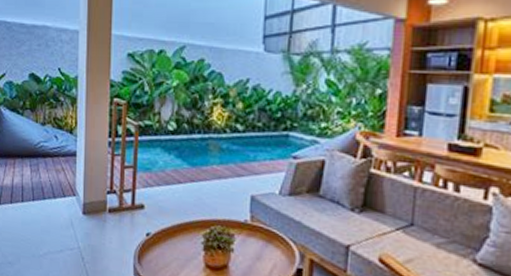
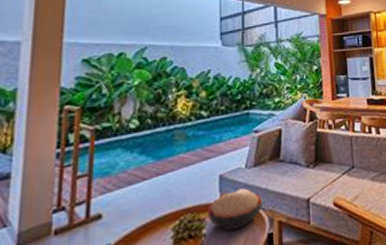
decorative bowl: none [238,214,296,255] -> present [209,188,264,231]

